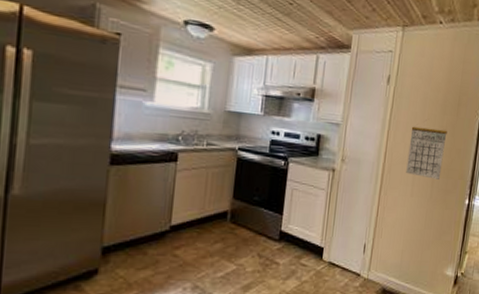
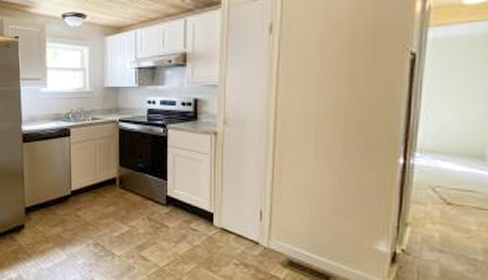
calendar: present [406,120,448,179] -> none [305,66,360,135]

